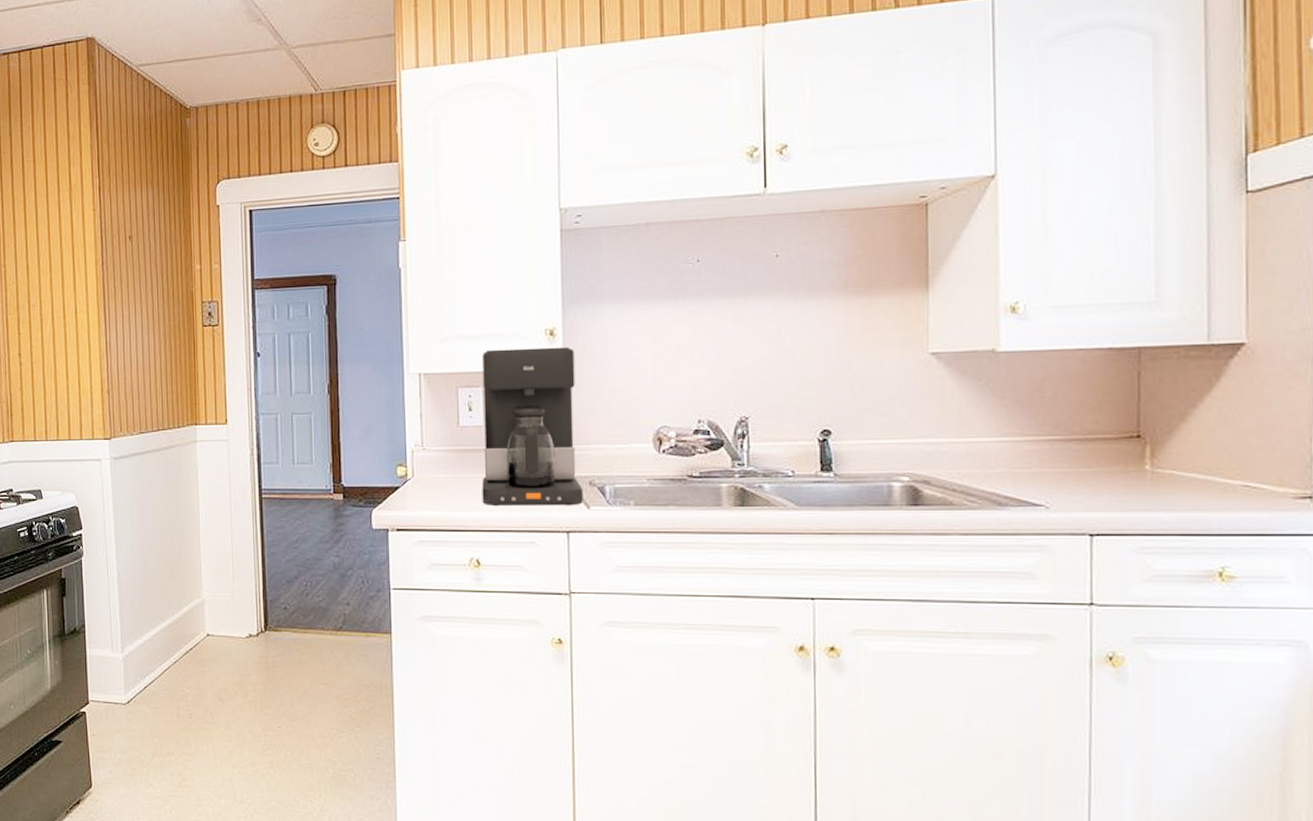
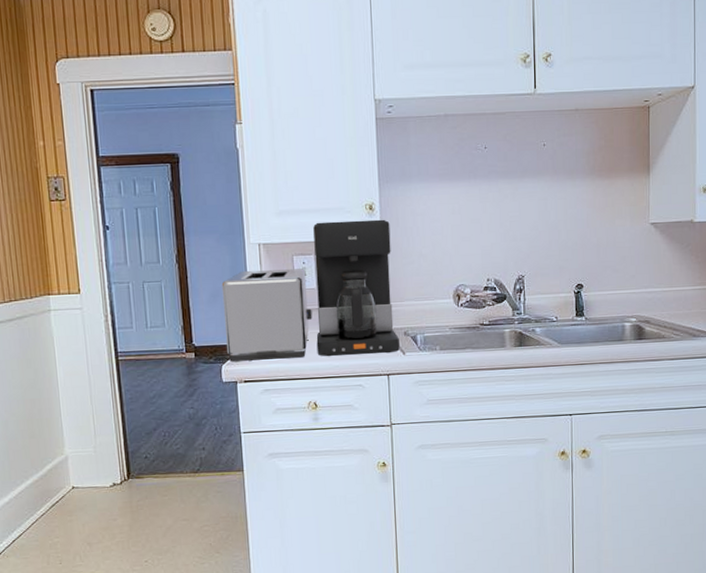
toaster: none [376,403,479,507] -> present [221,269,313,363]

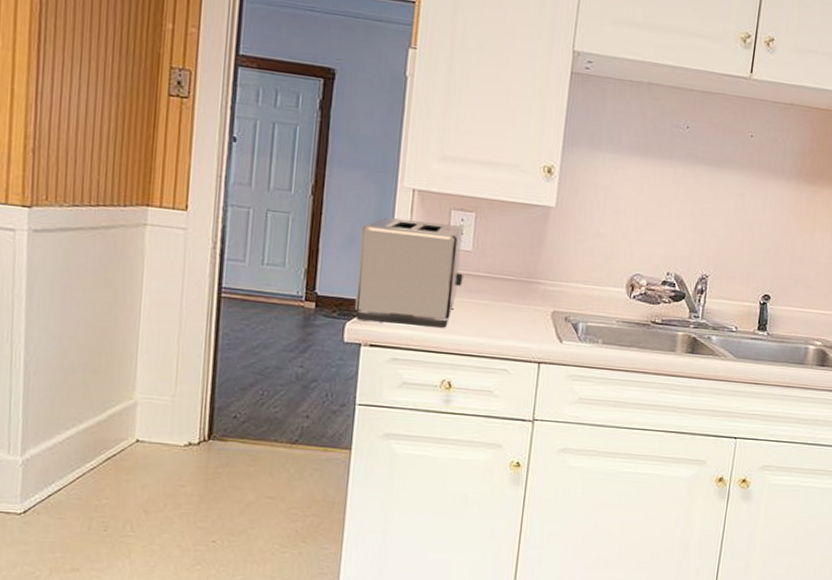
coffee maker: present [313,219,400,357] -> none [461,176,568,339]

